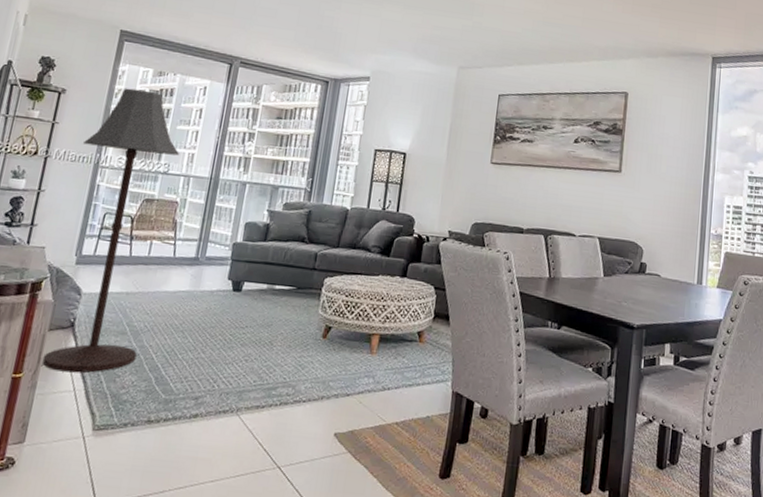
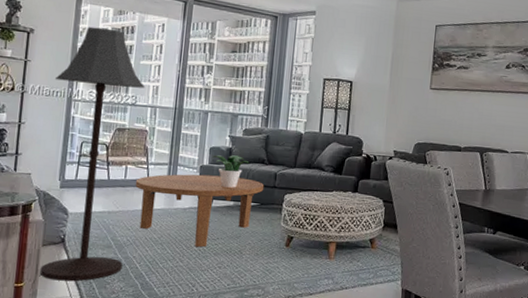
coffee table: none [159,251,303,337] -> present [135,174,264,248]
potted plant: none [247,231,288,269] -> present [213,155,250,188]

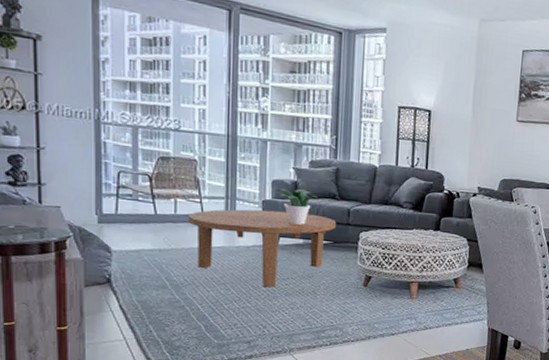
floor lamp: present [39,26,145,282] -> none [77,35,190,324]

